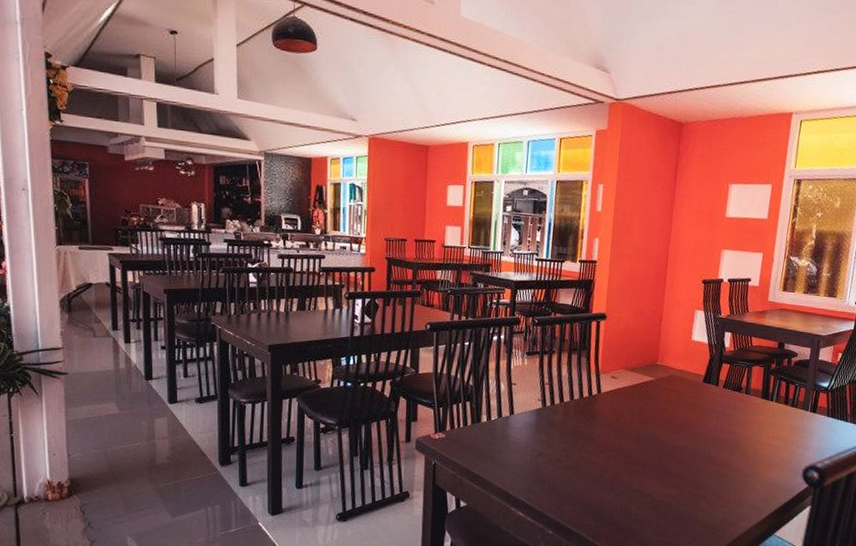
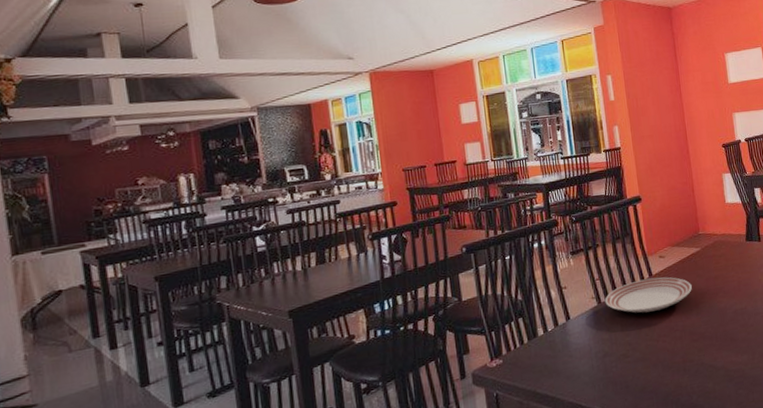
dinner plate: none [549,394,638,427] -> present [604,277,692,313]

